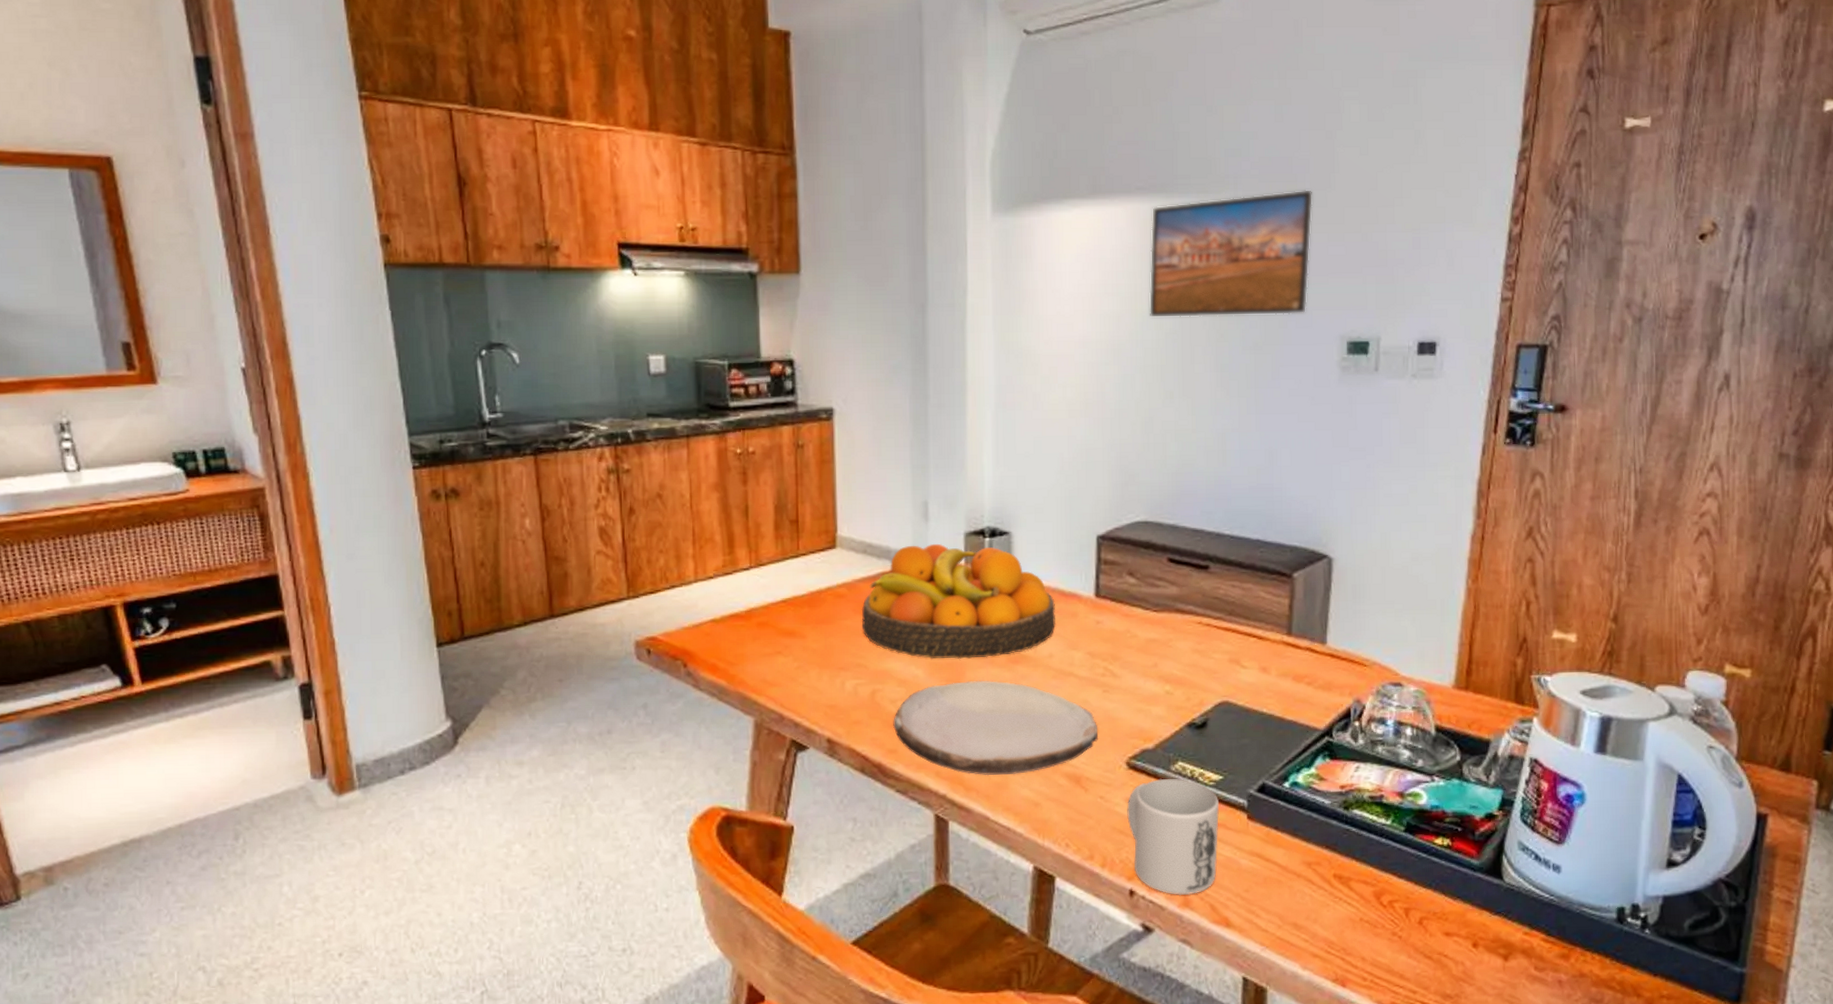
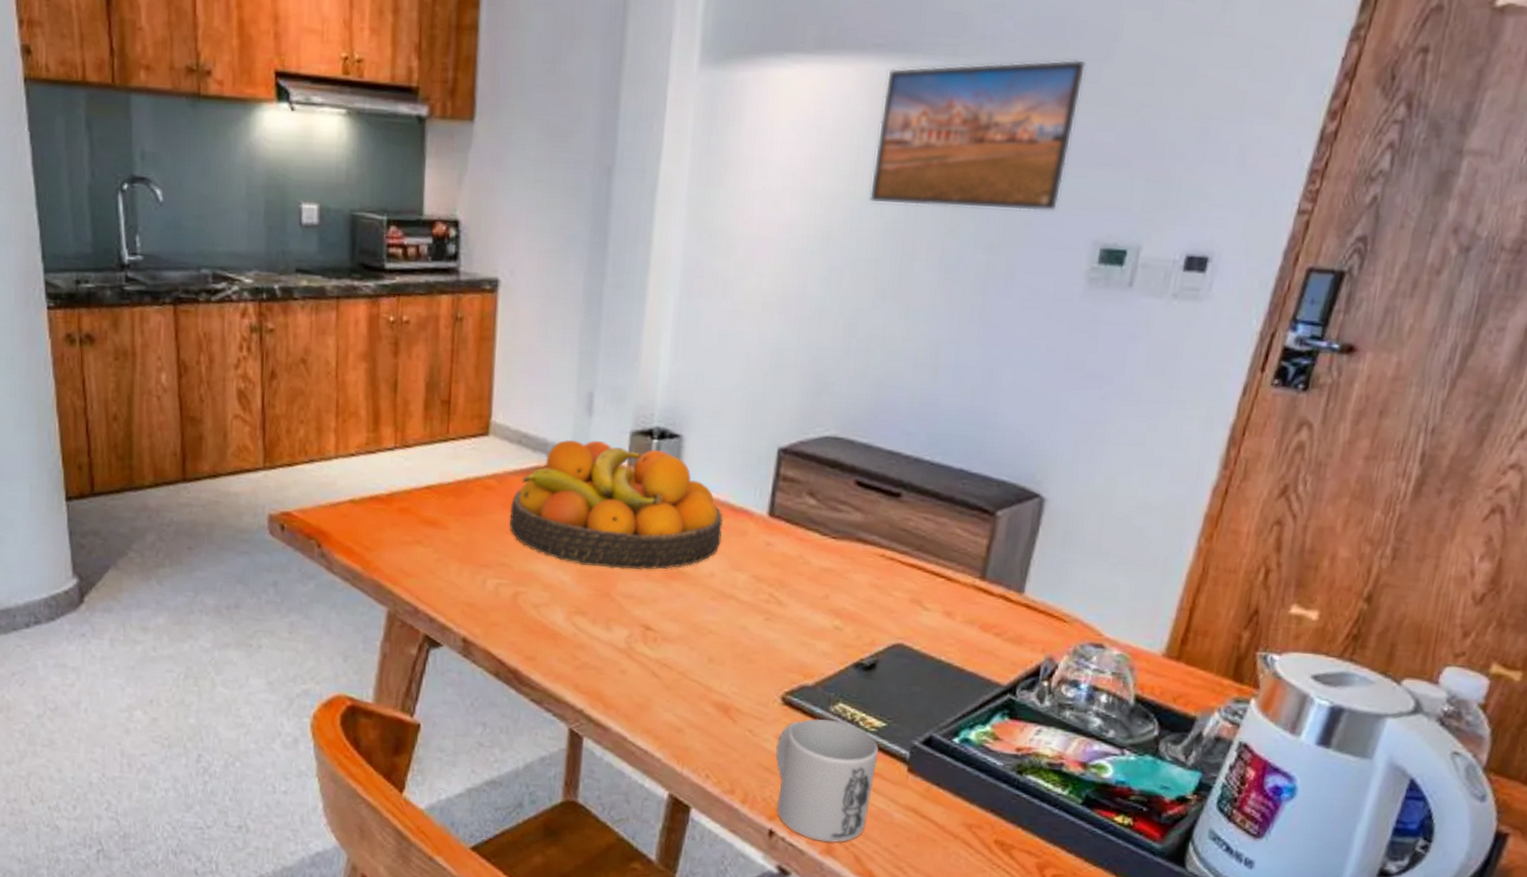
plate: present [893,680,1099,776] -> none [533,593,755,697]

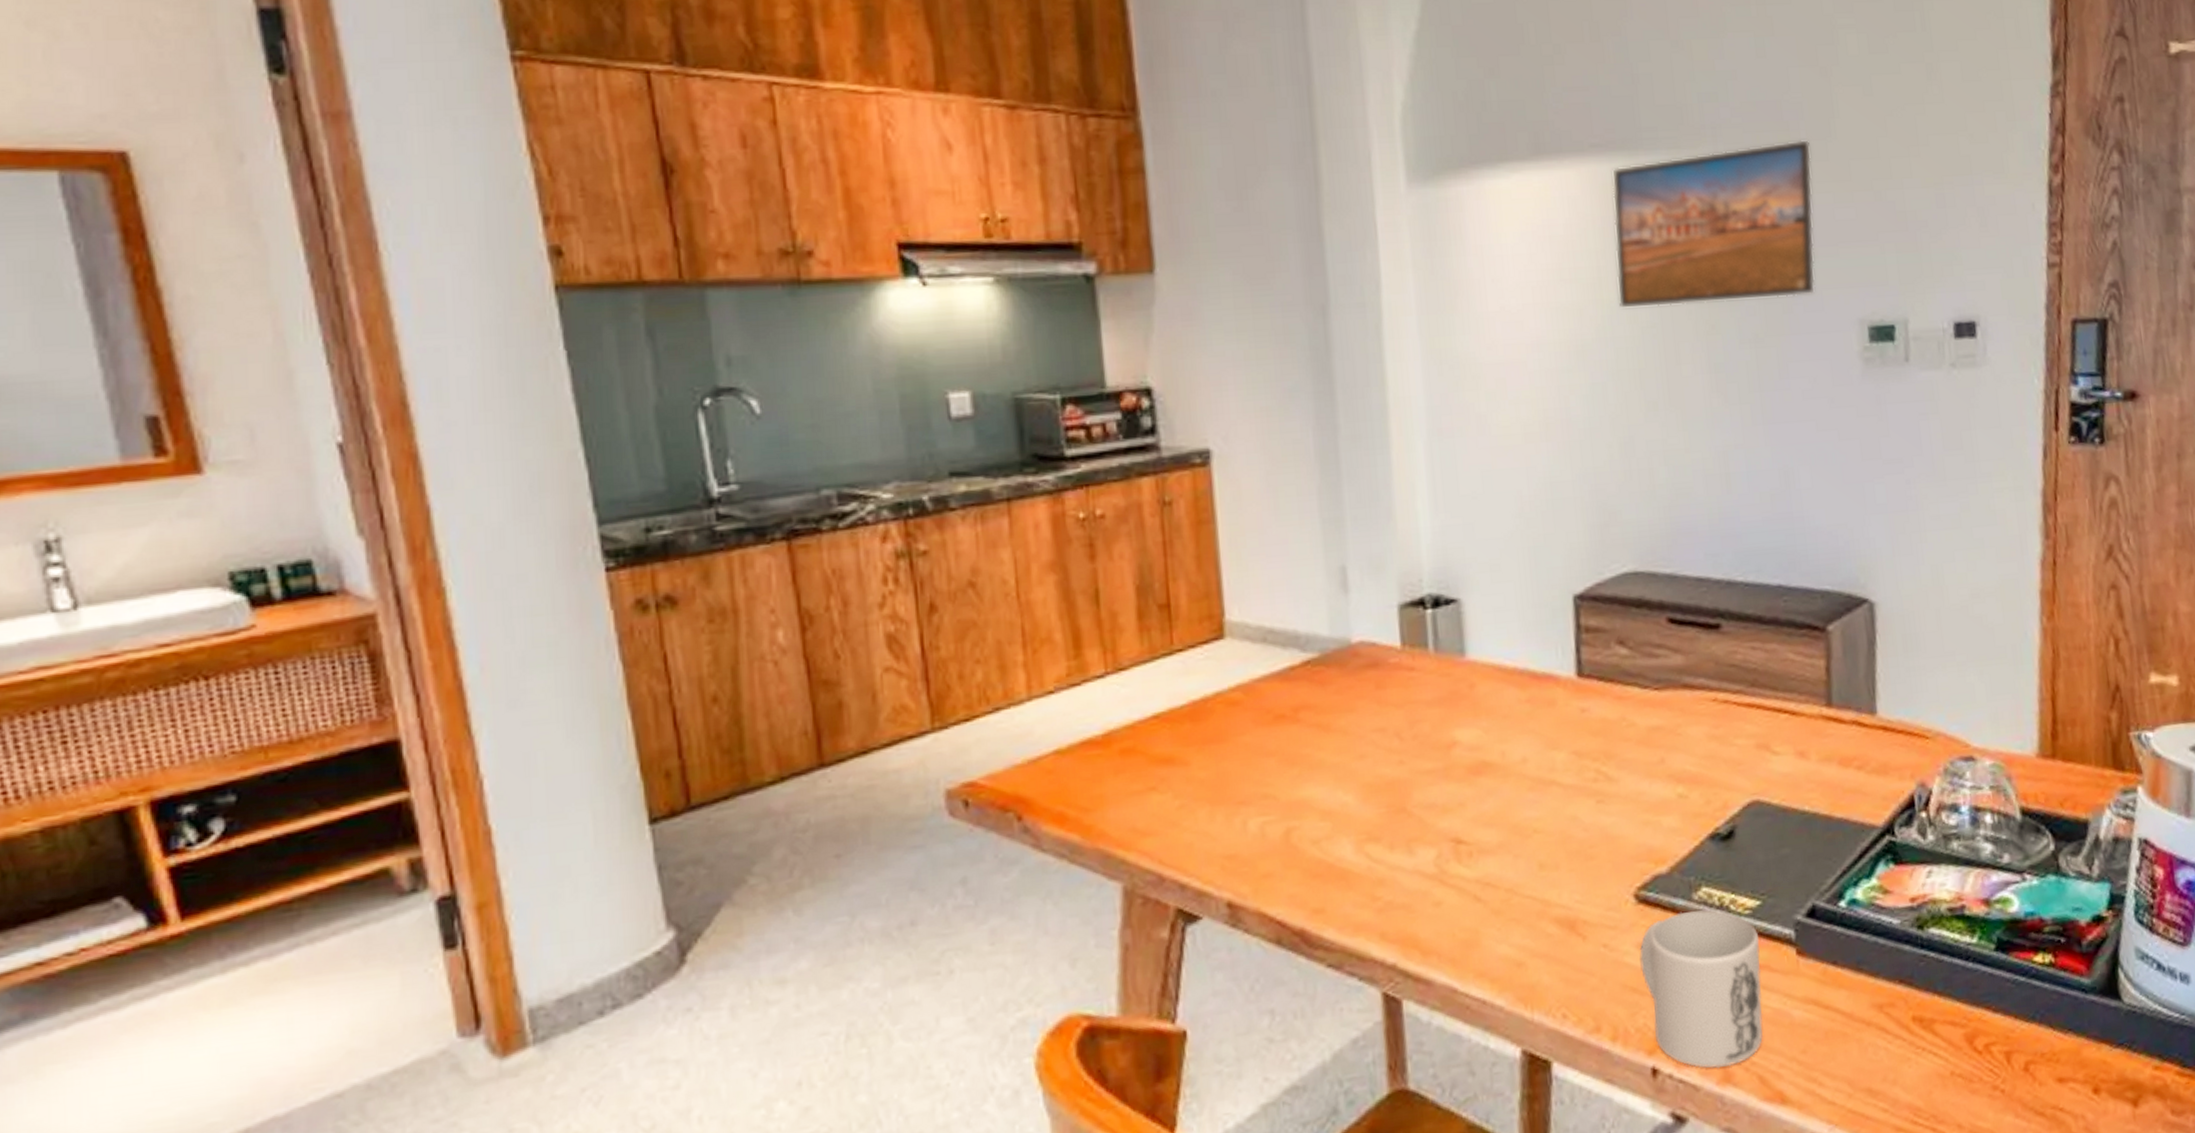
fruit bowl: present [509,440,723,570] -> none [1264,621,1528,780]

